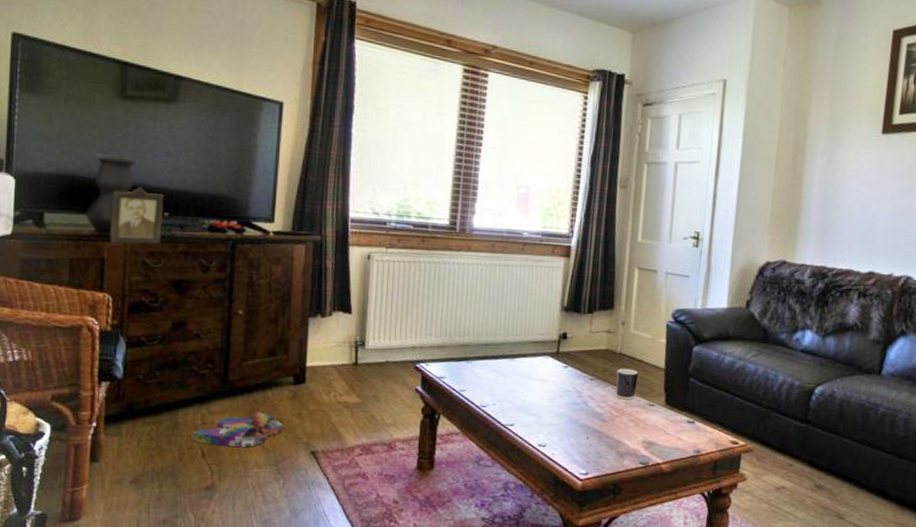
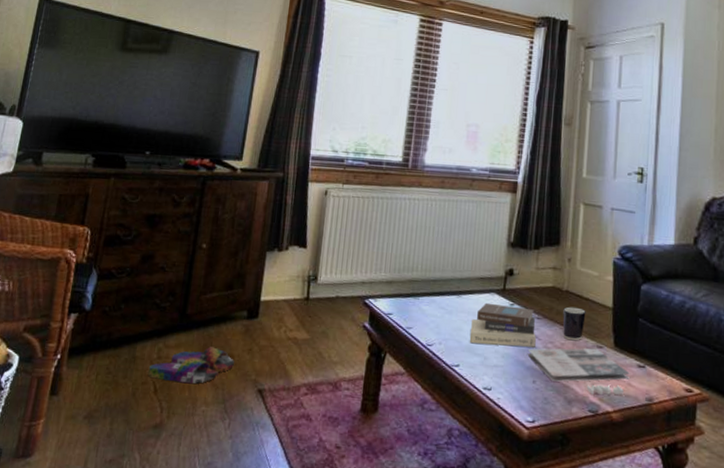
vase: present [85,154,137,235] -> none [77,99,129,172]
photo frame: present [108,187,164,245] -> none [94,129,148,181]
books: none [524,365,590,407] -> present [470,302,536,347]
magazine: none [581,406,681,449] -> present [527,348,631,396]

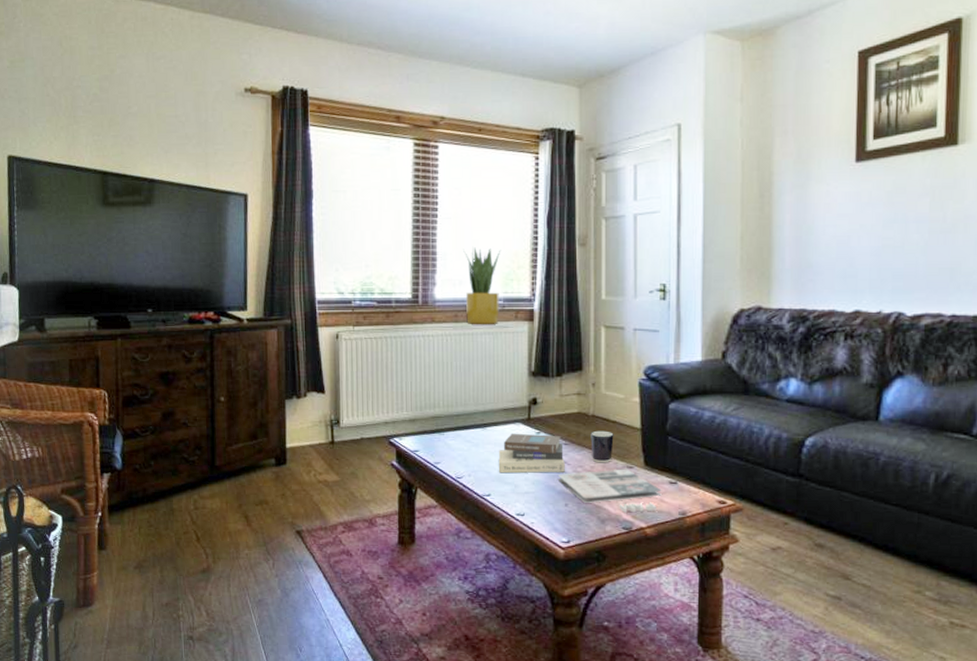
slippers: present [147,346,235,384] -> none [187,495,270,531]
planter: none [452,118,492,193] -> present [463,247,501,324]

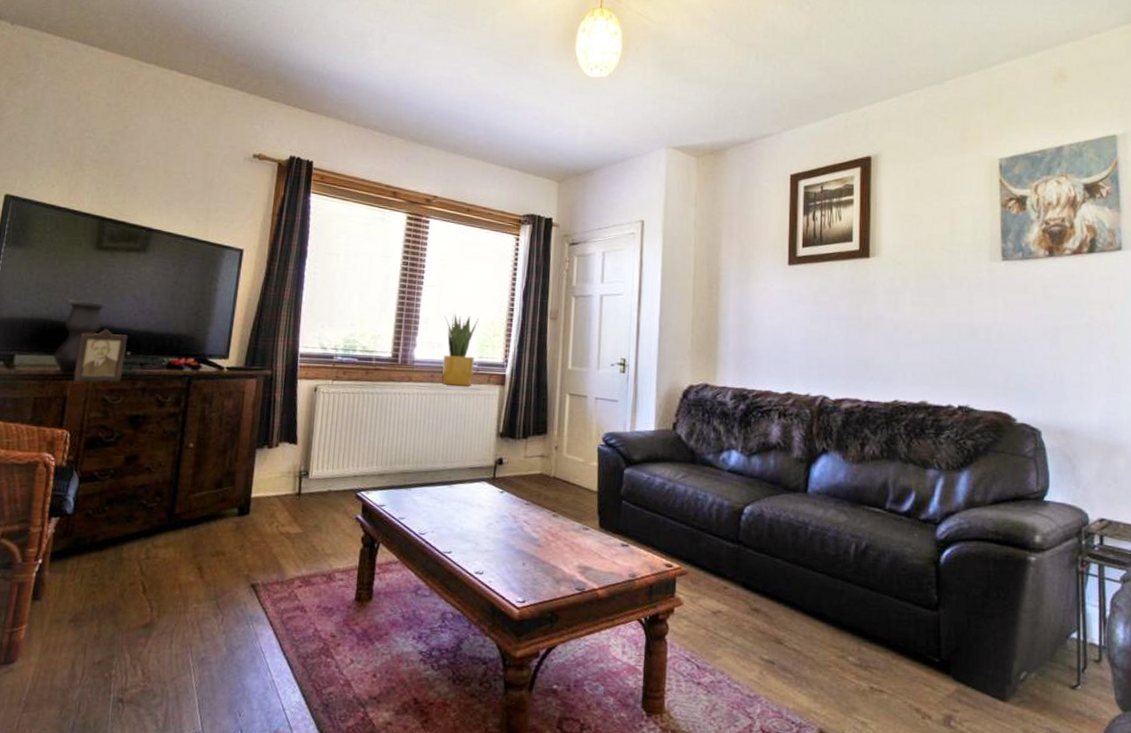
vase: none [79,260,122,334] -> present [52,299,106,374]
photo frame: none [100,287,148,343] -> present [72,329,128,383]
books: present [498,433,565,474] -> none [461,491,525,532]
magazine: present [557,469,663,513] -> none [517,530,615,574]
mug: present [591,430,614,463] -> none [550,492,573,524]

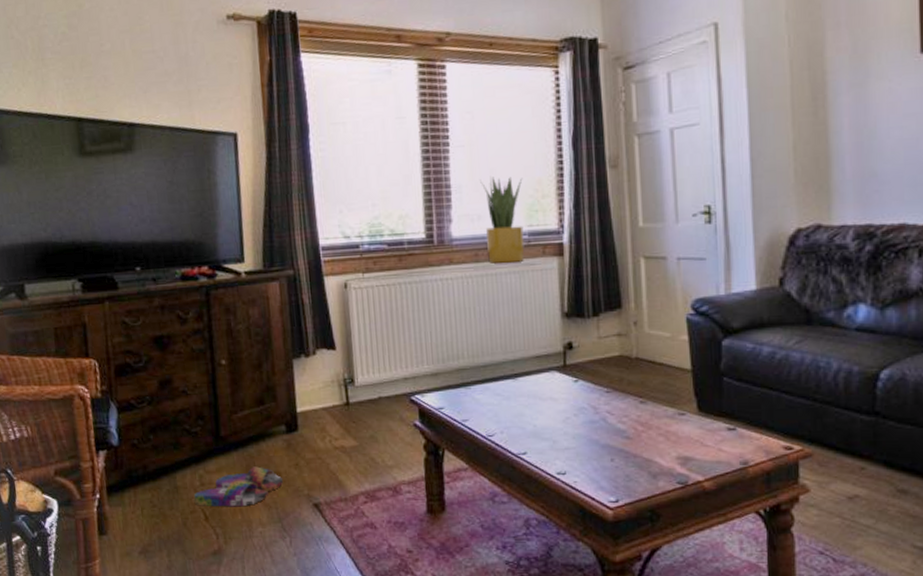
vase: present [52,299,106,374] -> none [62,215,104,299]
photo frame: present [72,329,128,383] -> none [84,245,137,307]
slippers: none [136,545,227,583] -> present [193,466,284,507]

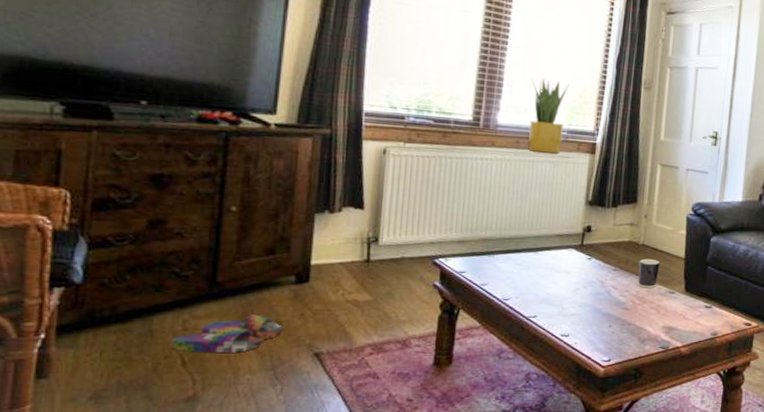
mug: none [635,374,662,411] -> present [638,258,660,289]

